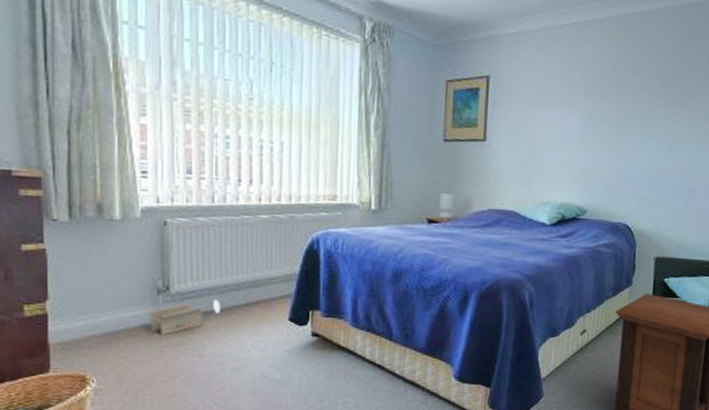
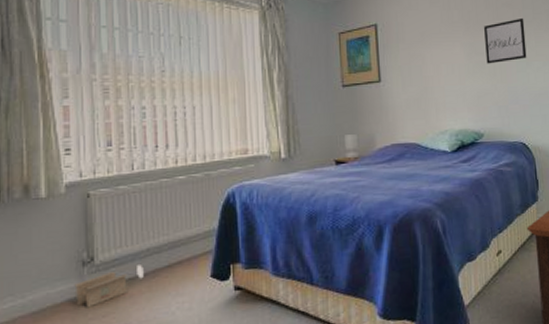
wall art: none [602,89,651,137] -> present [484,17,527,64]

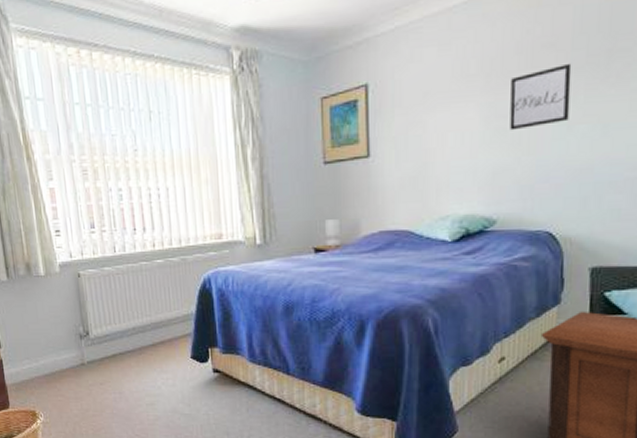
cardboard box: present [74,265,144,308] -> none [75,342,132,376]

